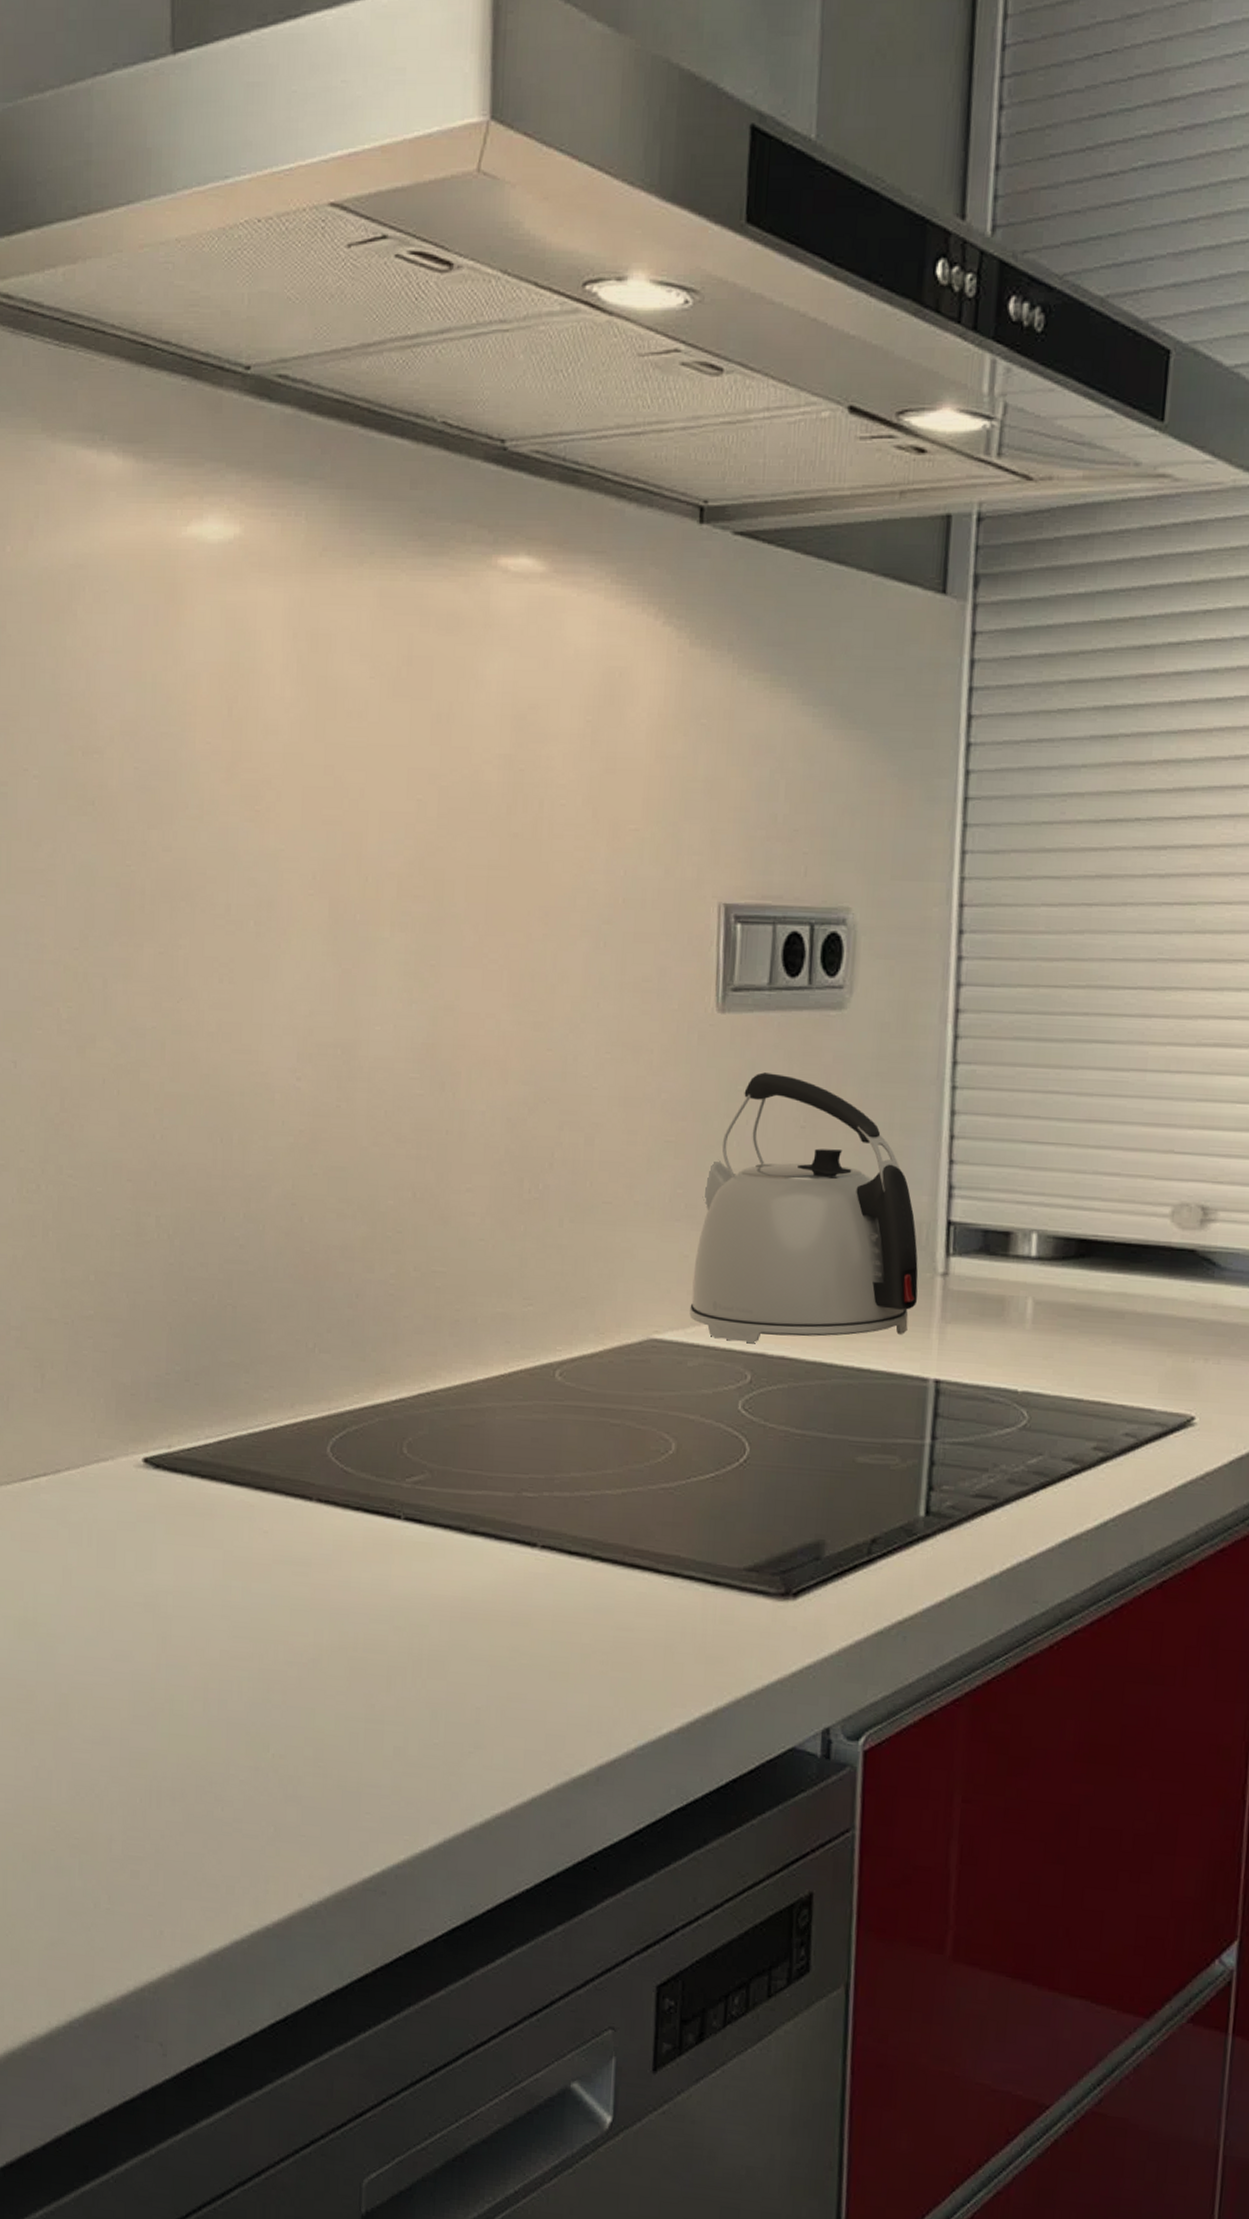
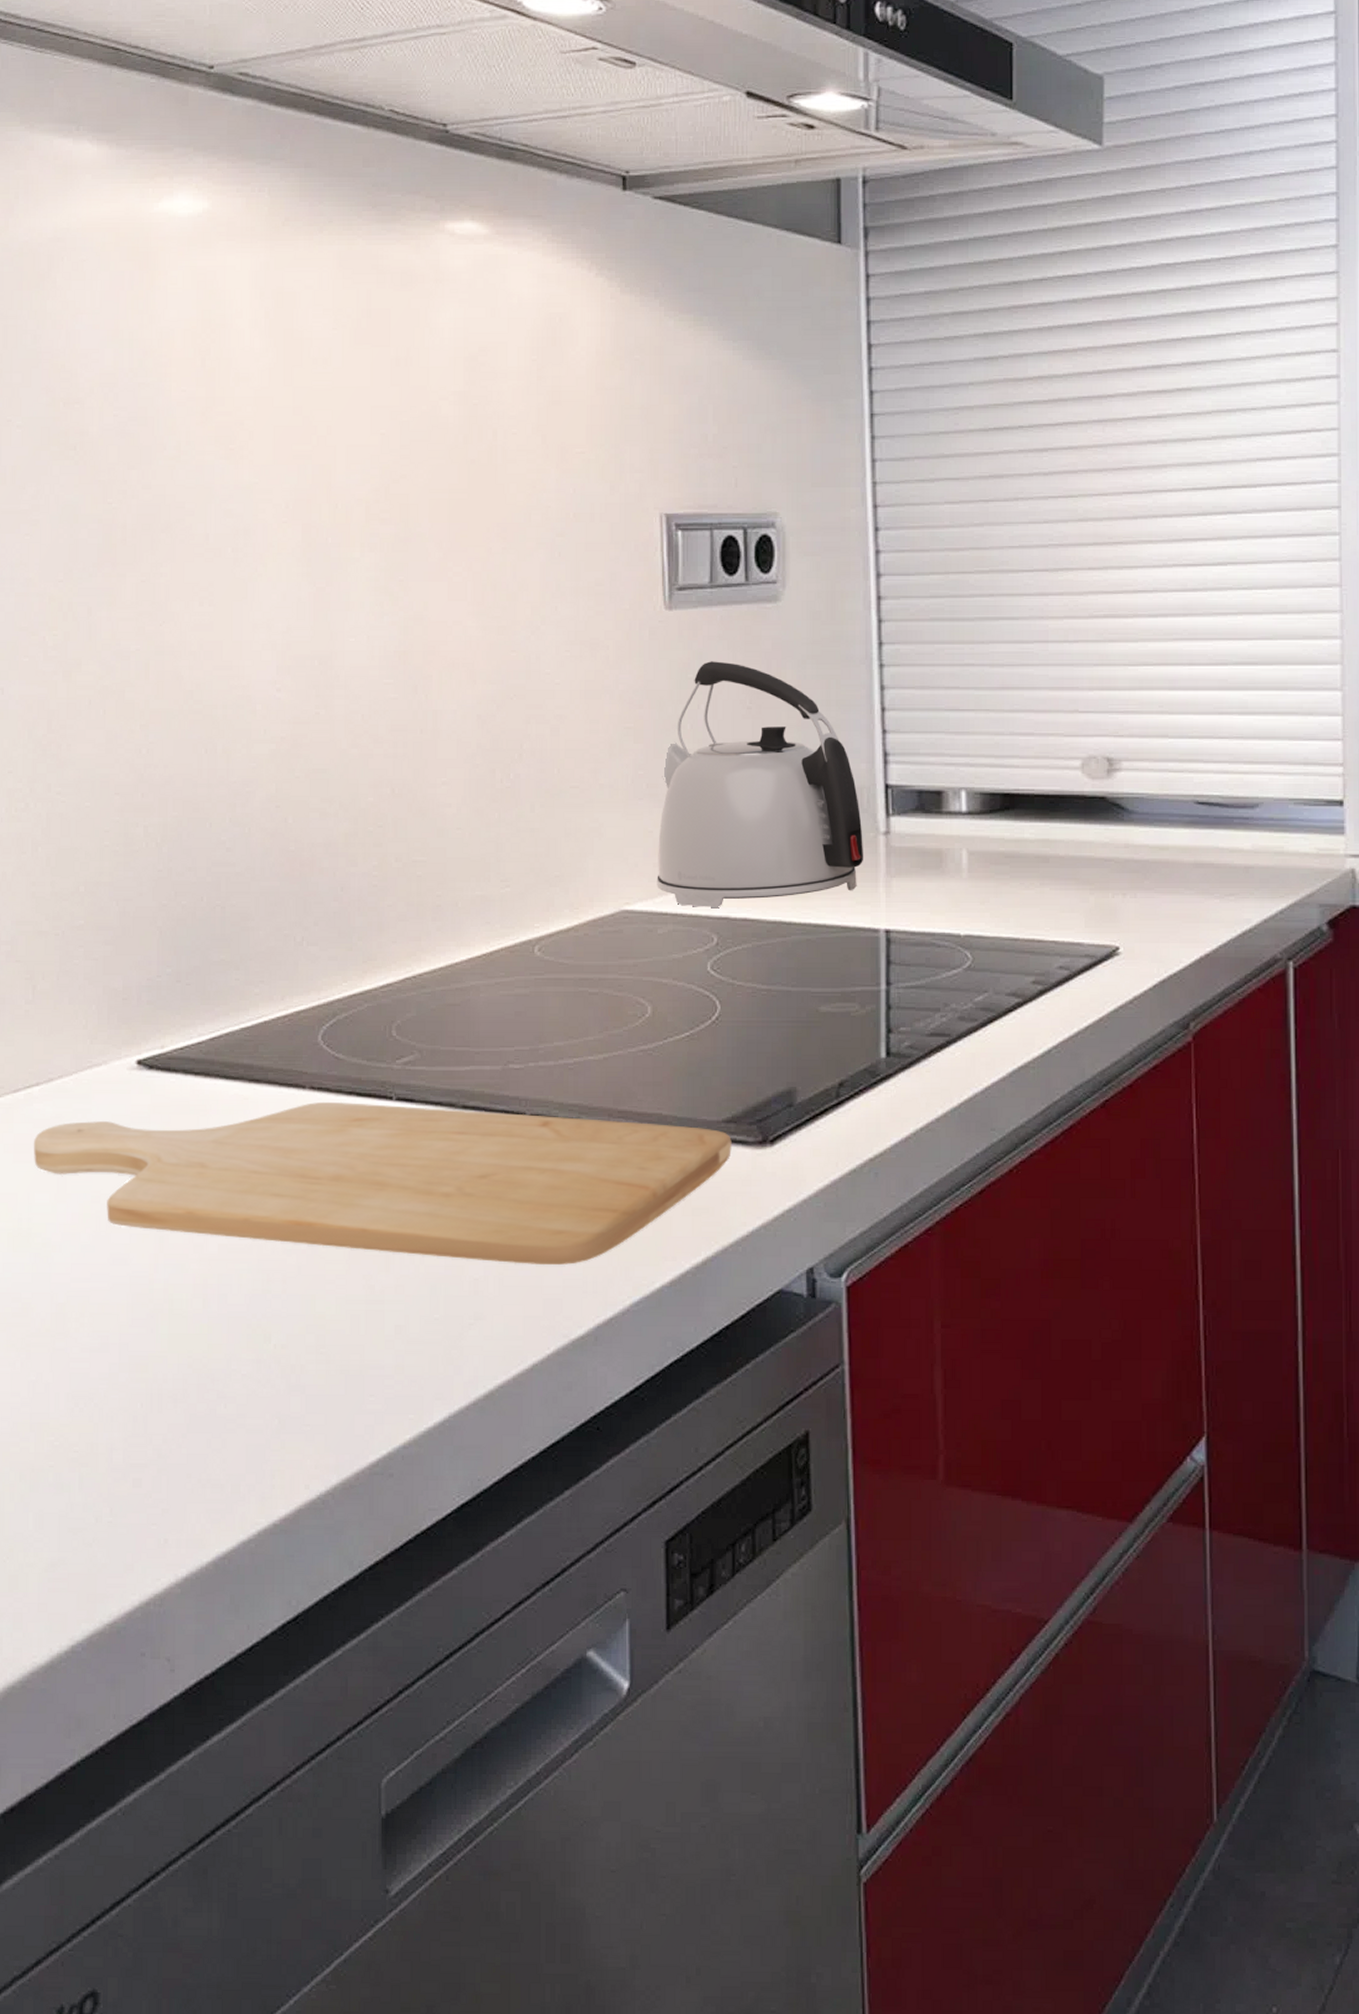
chopping board: none [39,1515,752,1702] -> present [33,1101,732,1265]

